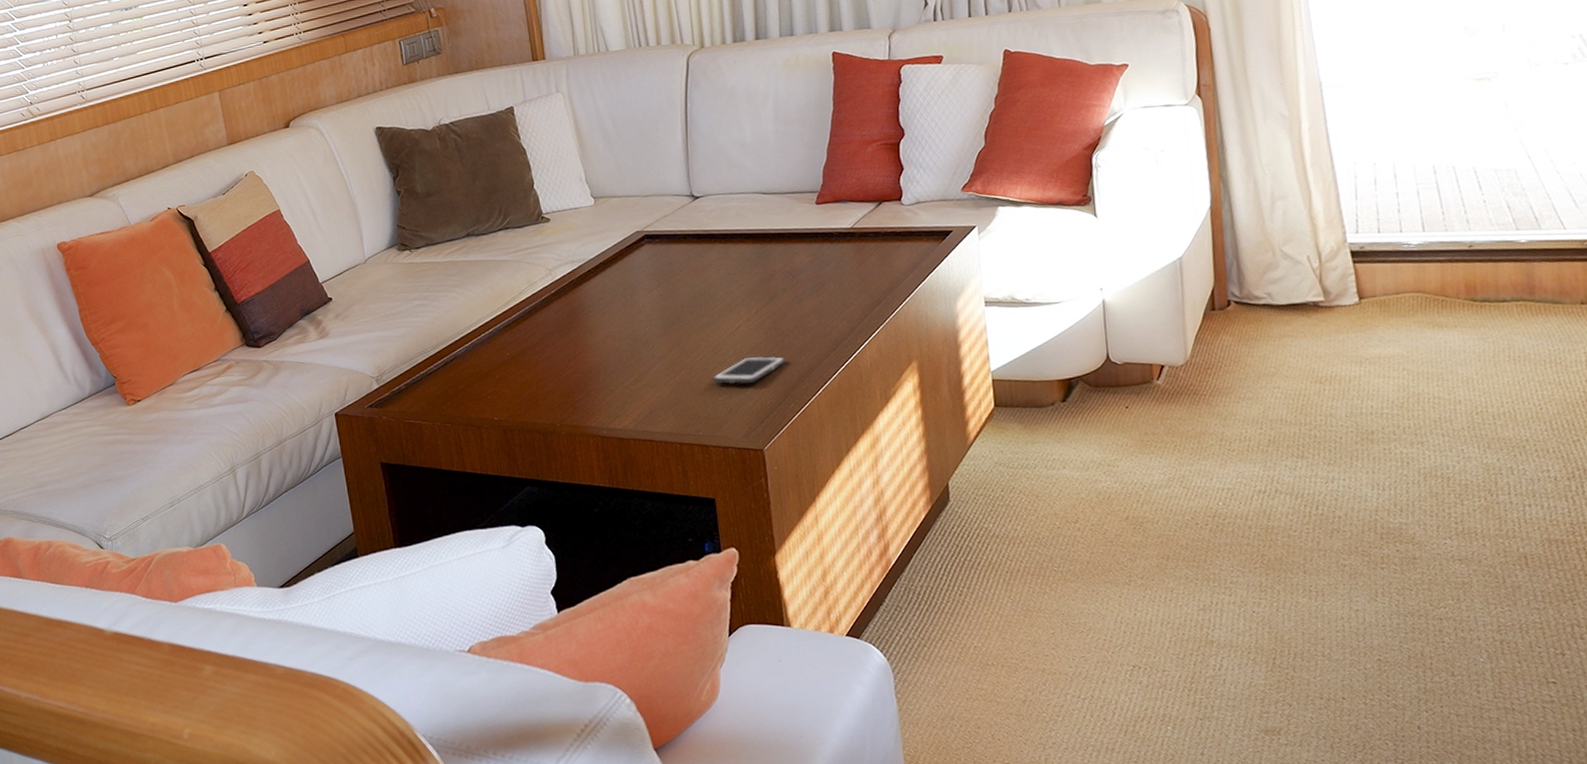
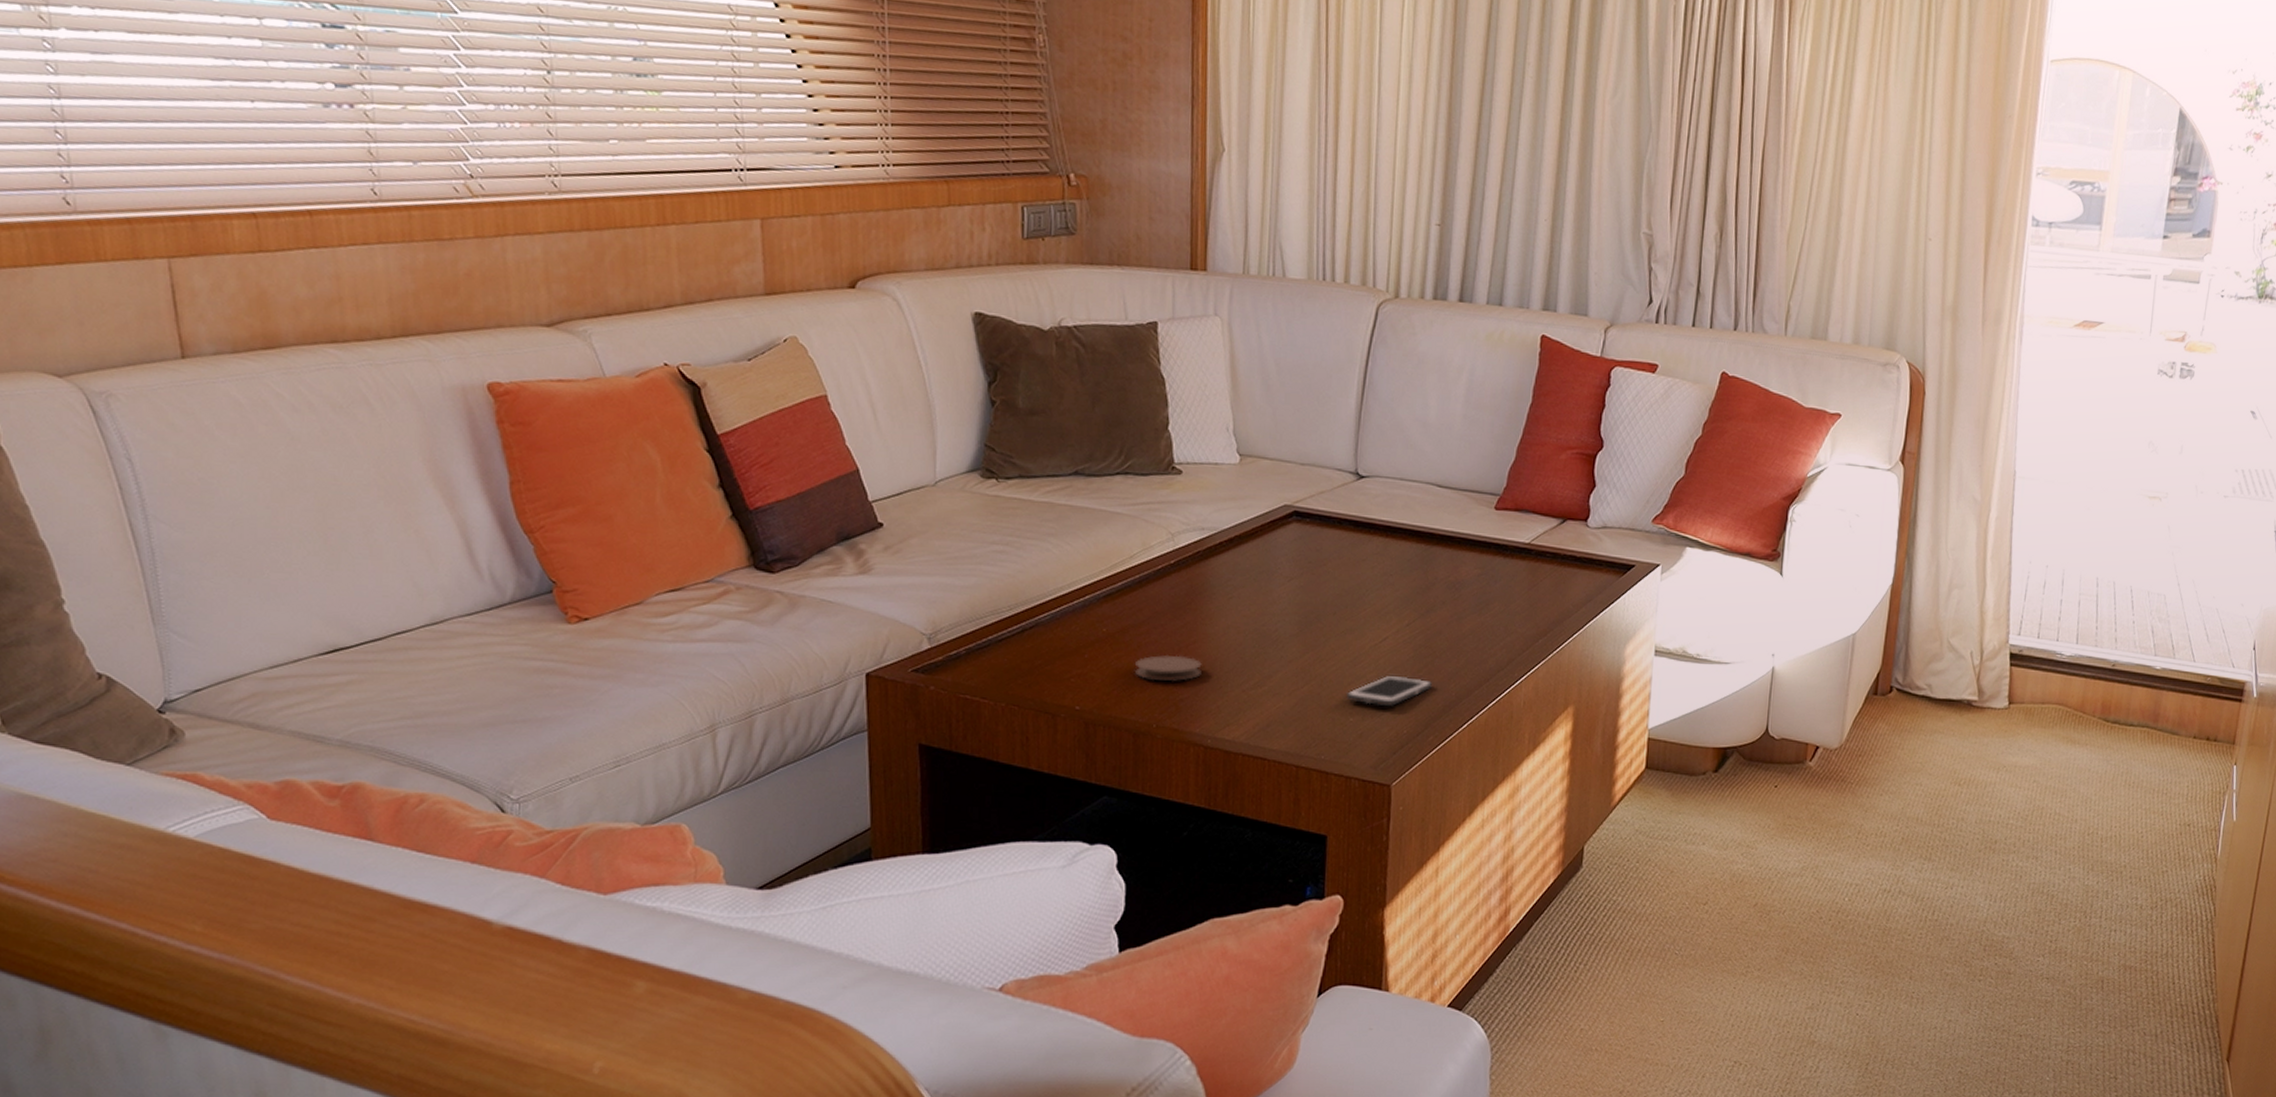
coaster: none [536,365,590,389] -> present [1135,654,1202,682]

